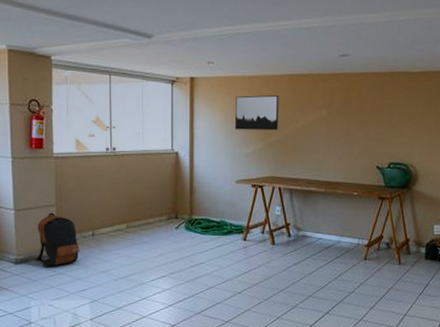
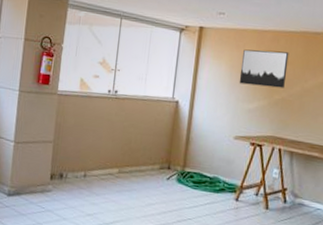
backpack: present [35,212,80,267] -> none [26,148,70,203]

